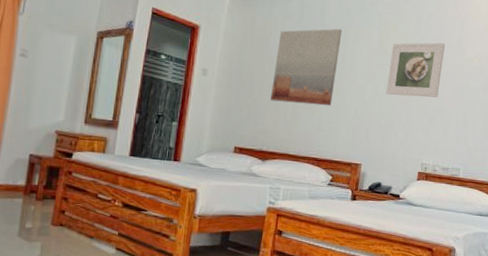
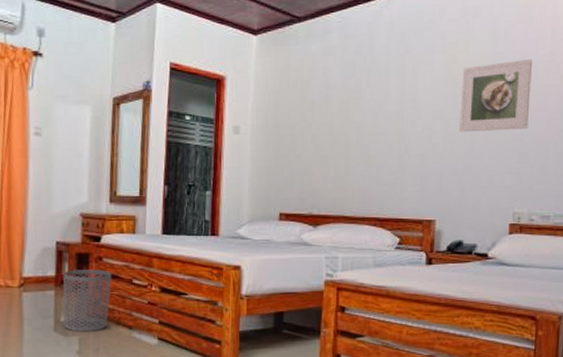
waste bin: none [27,181,80,239] -> present [63,270,112,332]
wall art: present [271,28,343,106] -> none [317,59,398,155]

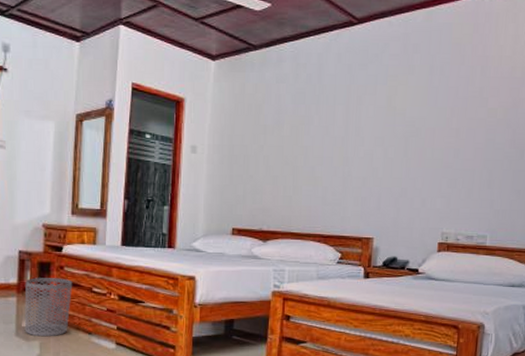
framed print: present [459,59,532,133] -> none [397,94,463,159]

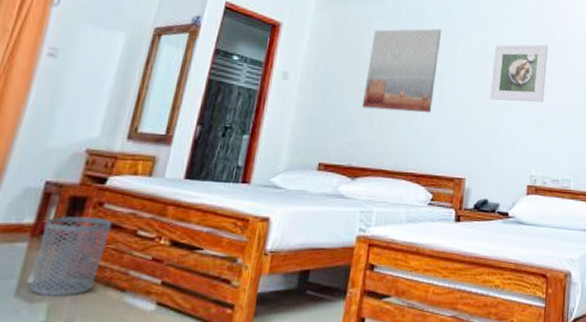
wall art: none [268,88,344,176] -> present [362,28,442,113]
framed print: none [397,94,463,159] -> present [490,44,548,102]

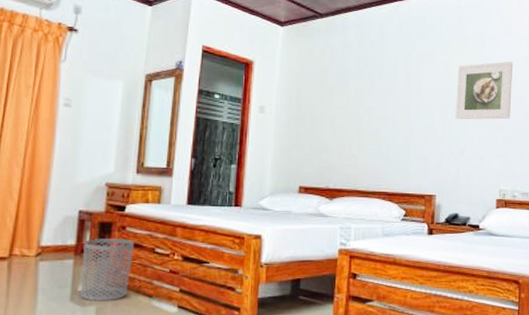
wall art: present [362,28,442,113] -> none [334,54,404,136]

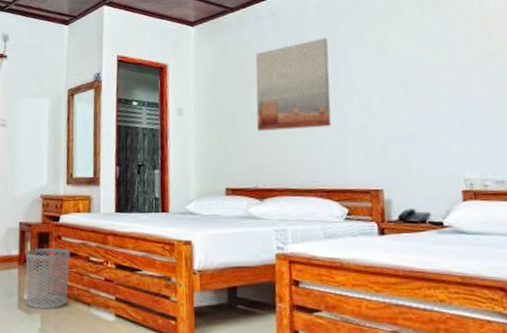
wall art: none [334,54,404,136] -> present [255,38,332,131]
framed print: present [455,61,513,120] -> none [393,29,468,103]

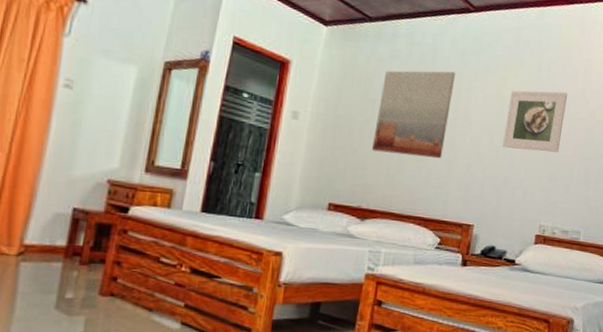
waste bin: present [25,248,71,309] -> none [68,241,137,312]
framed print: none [393,29,468,103] -> present [502,90,567,153]

